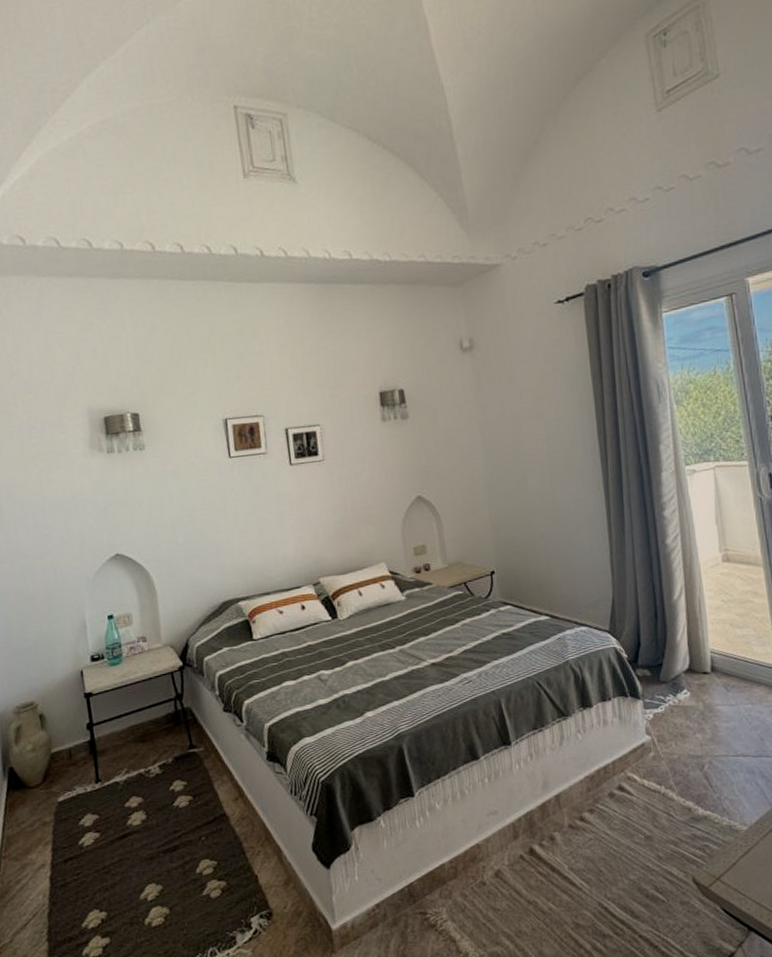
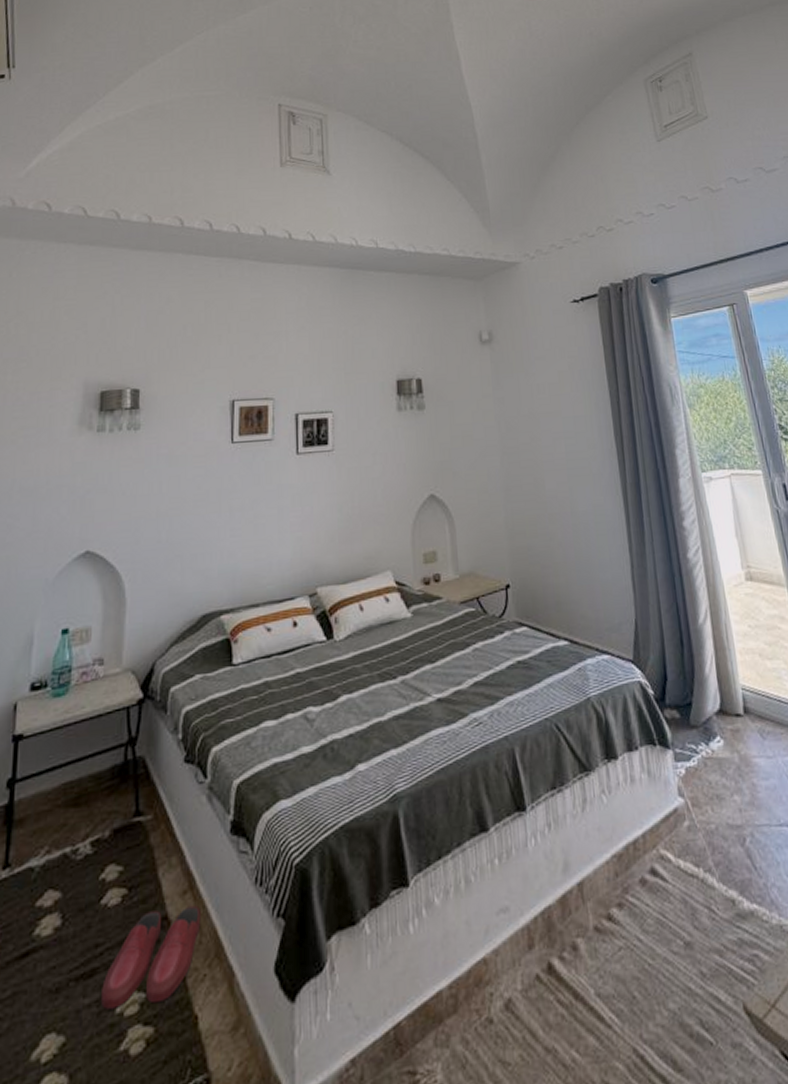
slippers: none [183,807,252,871] -> present [101,905,201,1010]

